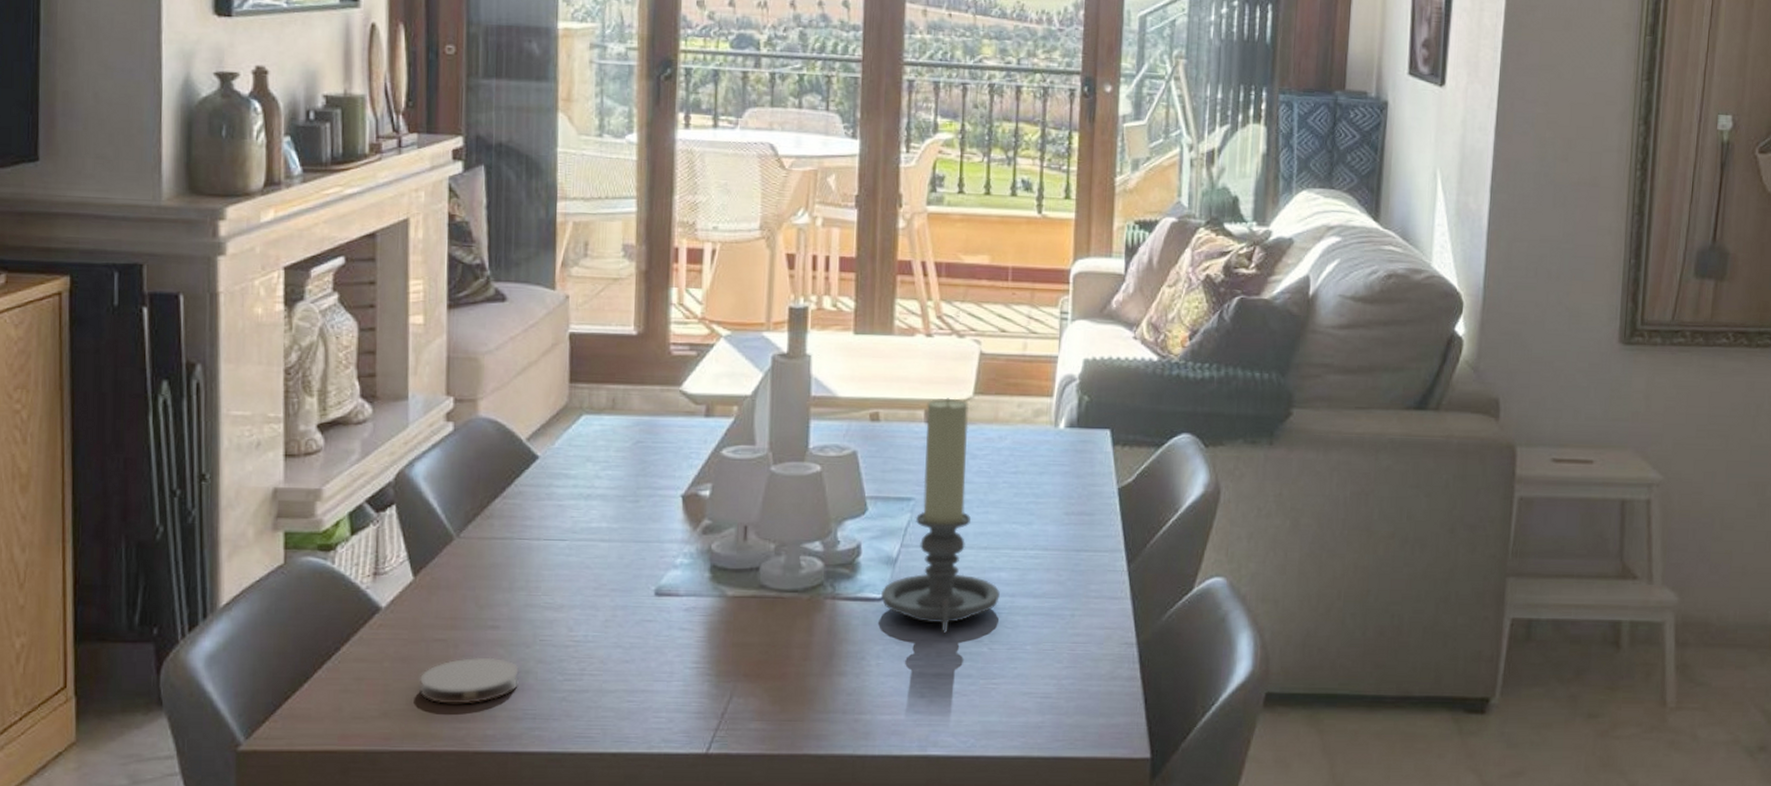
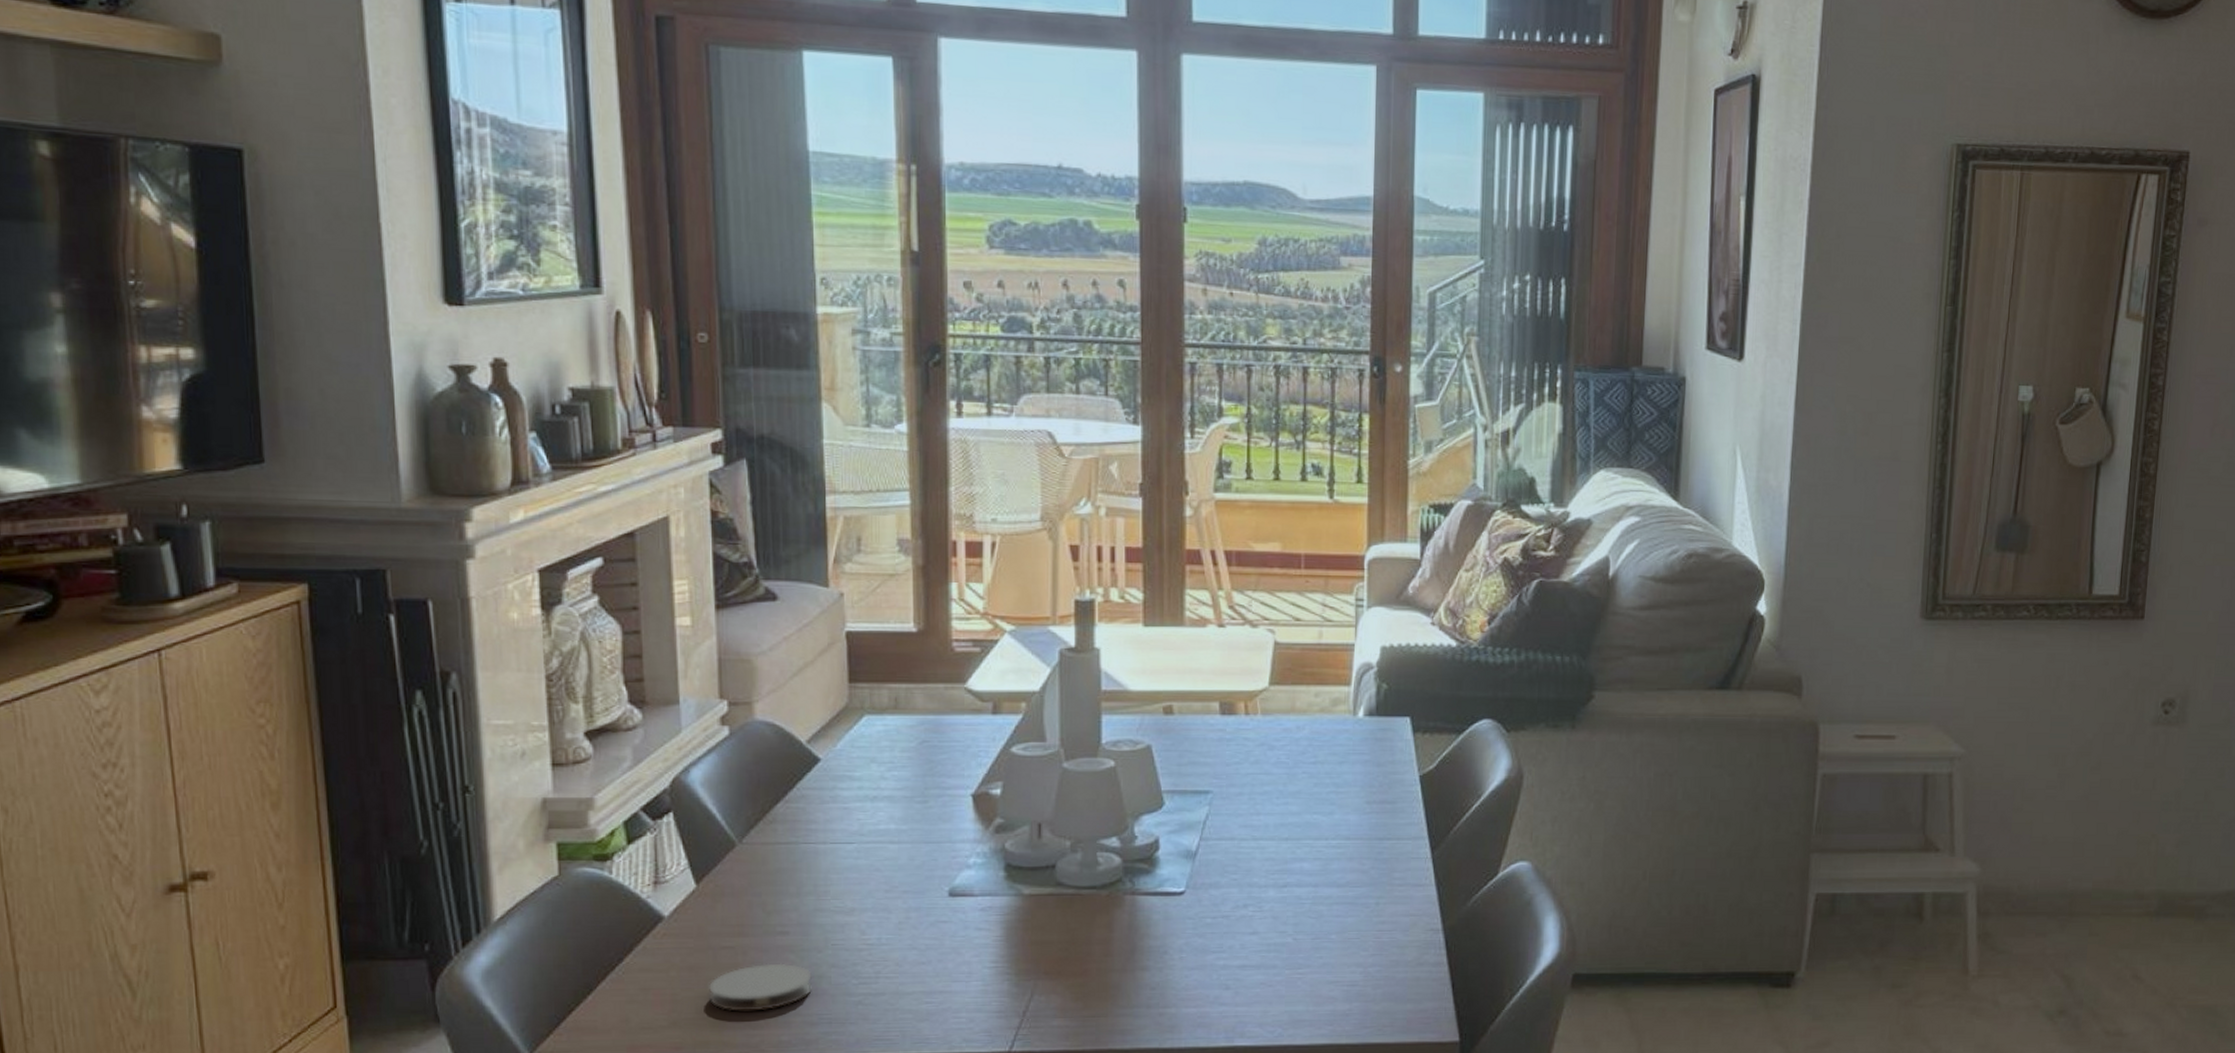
candle holder: present [881,398,1000,634] -> none [1182,689,1303,926]

